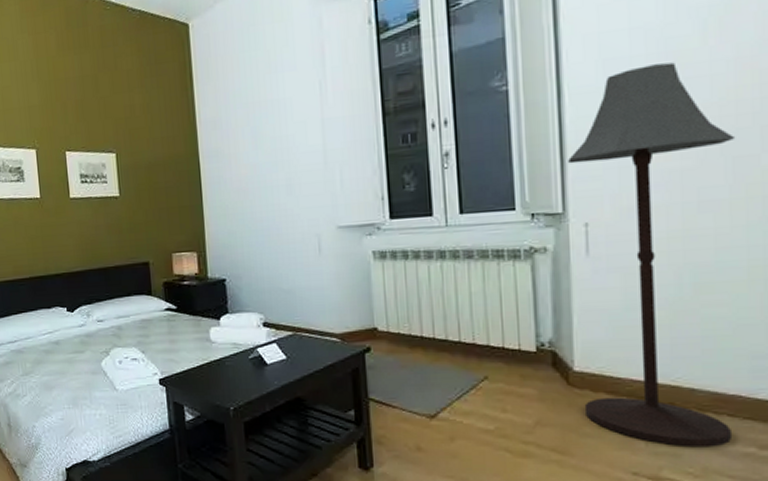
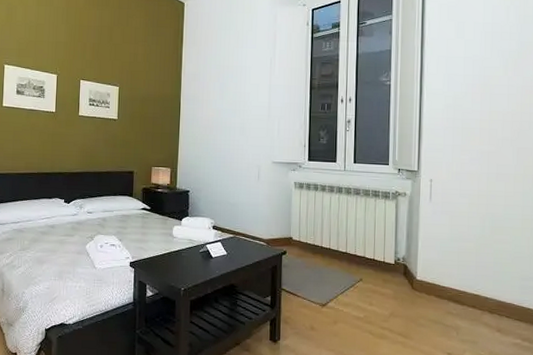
floor lamp: present [568,62,736,448] -> none [421,82,520,338]

